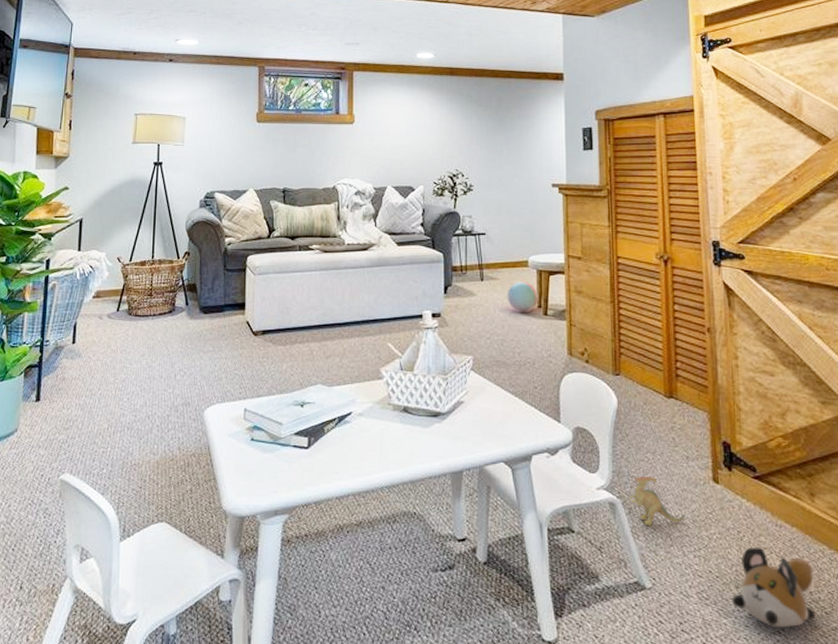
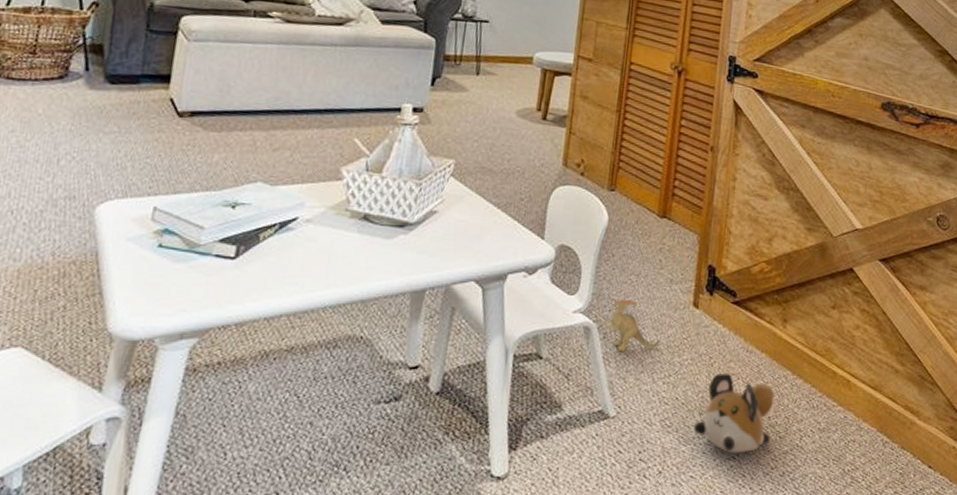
ball: present [507,280,538,313] -> none [503,79,540,115]

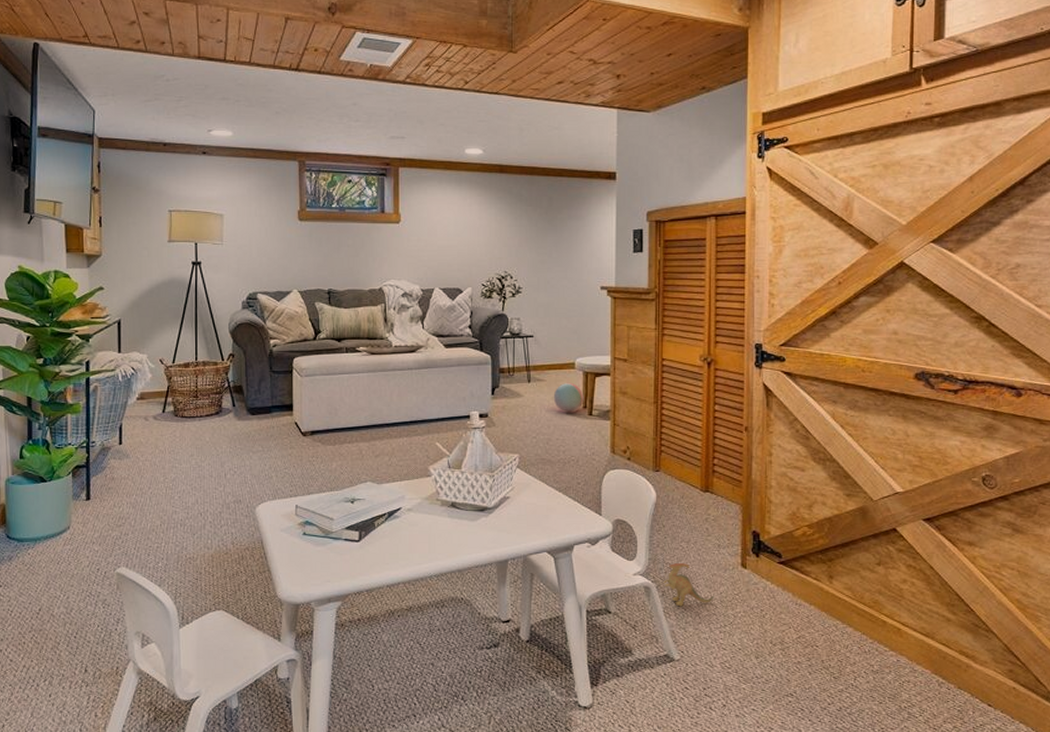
ball: none [503,79,540,115] -> present [553,382,584,413]
plush toy: present [693,372,775,454] -> none [751,623,826,691]

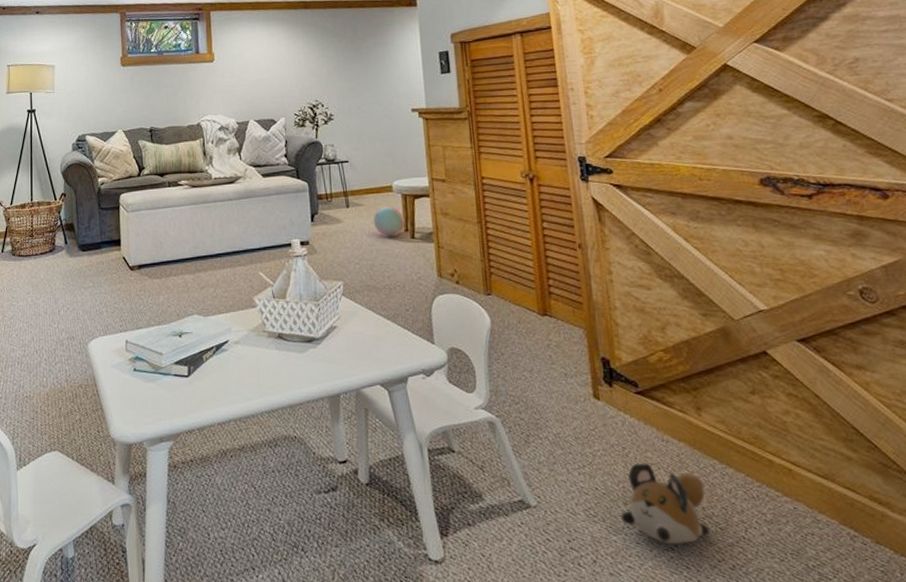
toy dinosaur: present [663,563,714,607] -> none [508,395,567,445]
plush toy: none [751,623,826,691] -> present [620,462,711,545]

